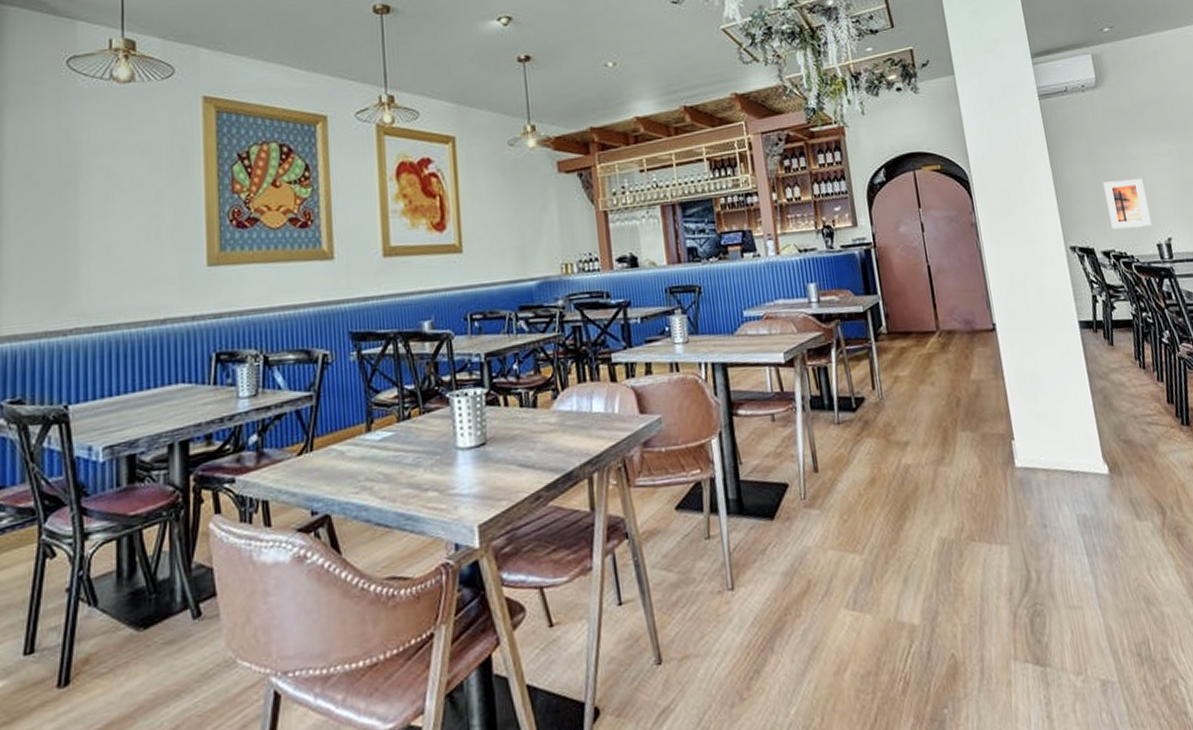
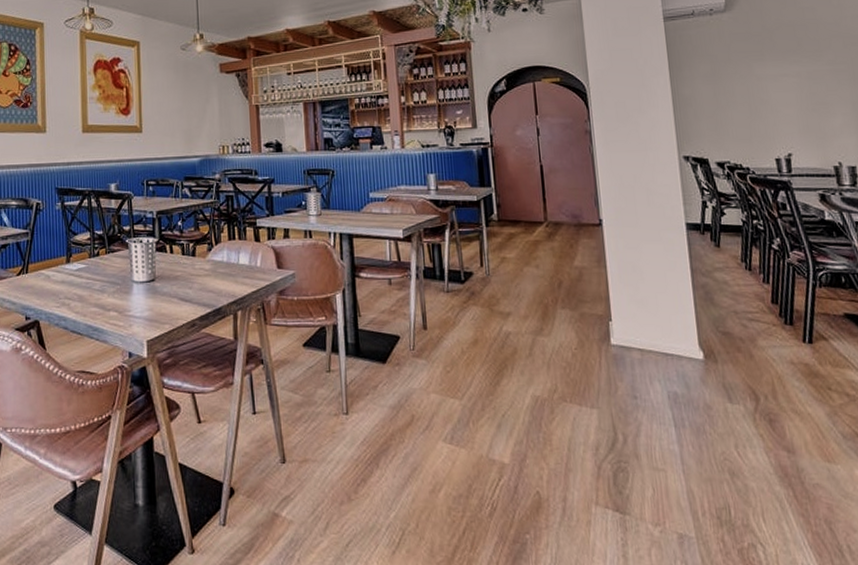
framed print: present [1103,178,1151,230] -> none [724,97,771,143]

